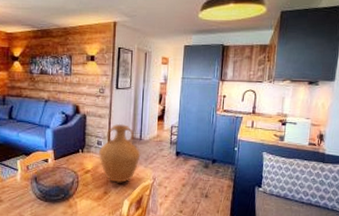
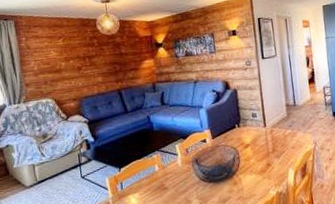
vase: present [99,123,141,183] -> none [255,92,298,153]

